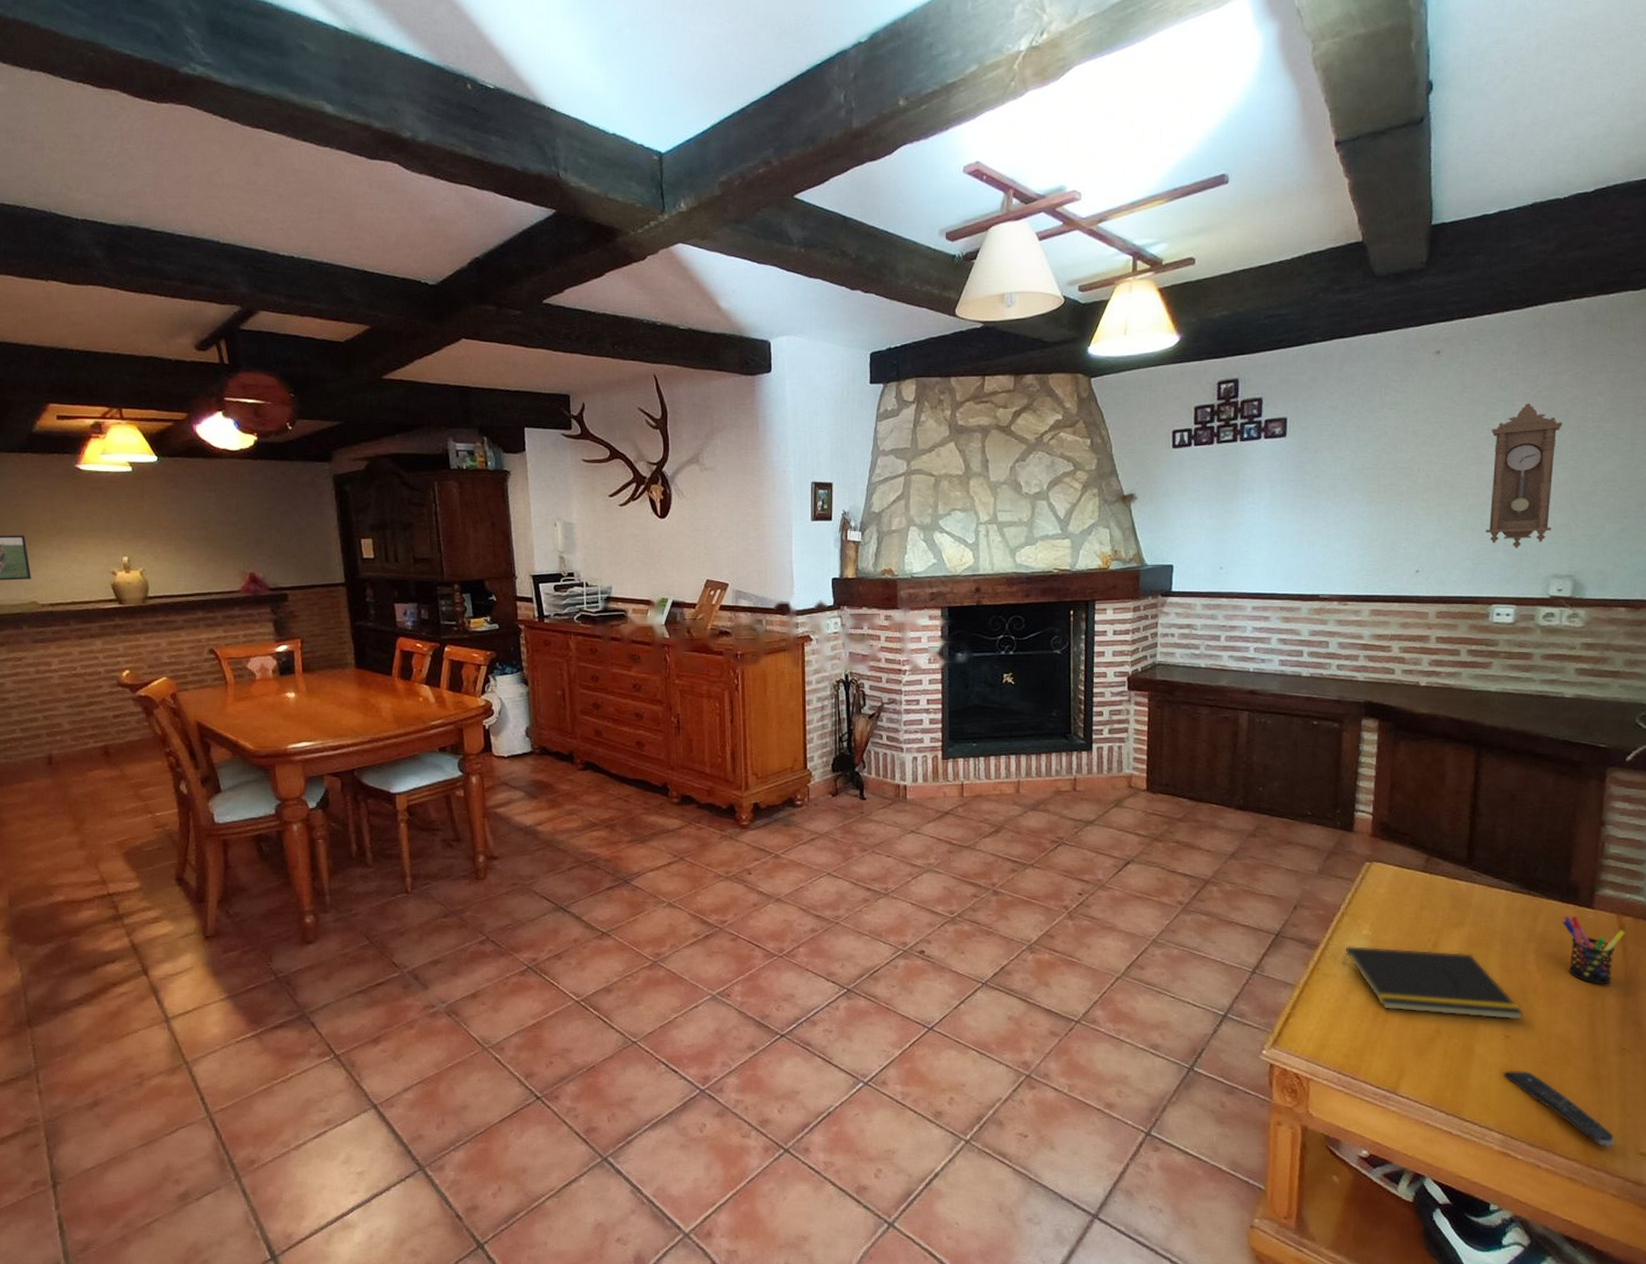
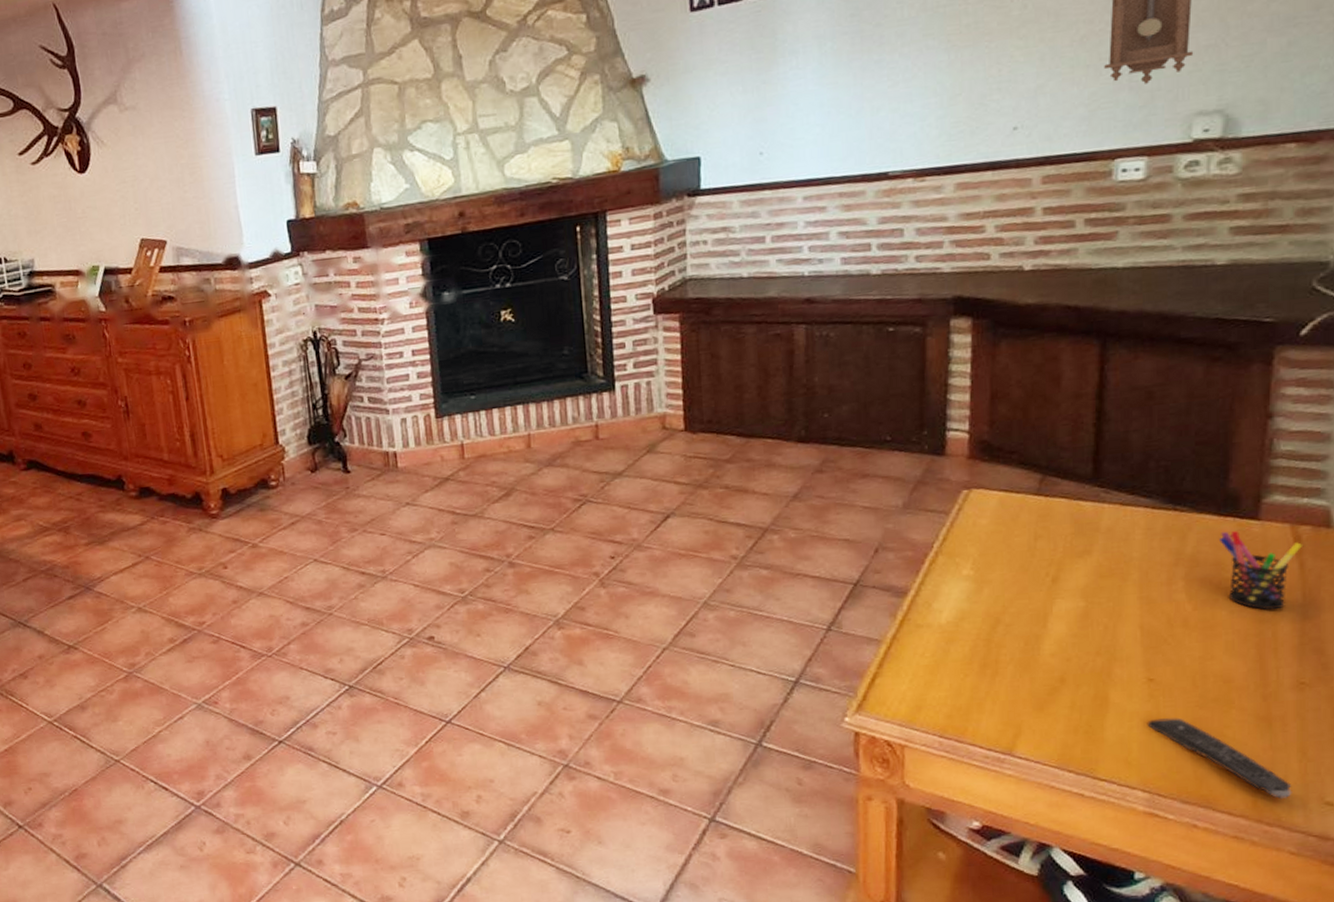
notepad: present [1343,945,1523,1021] -> none [939,585,1171,661]

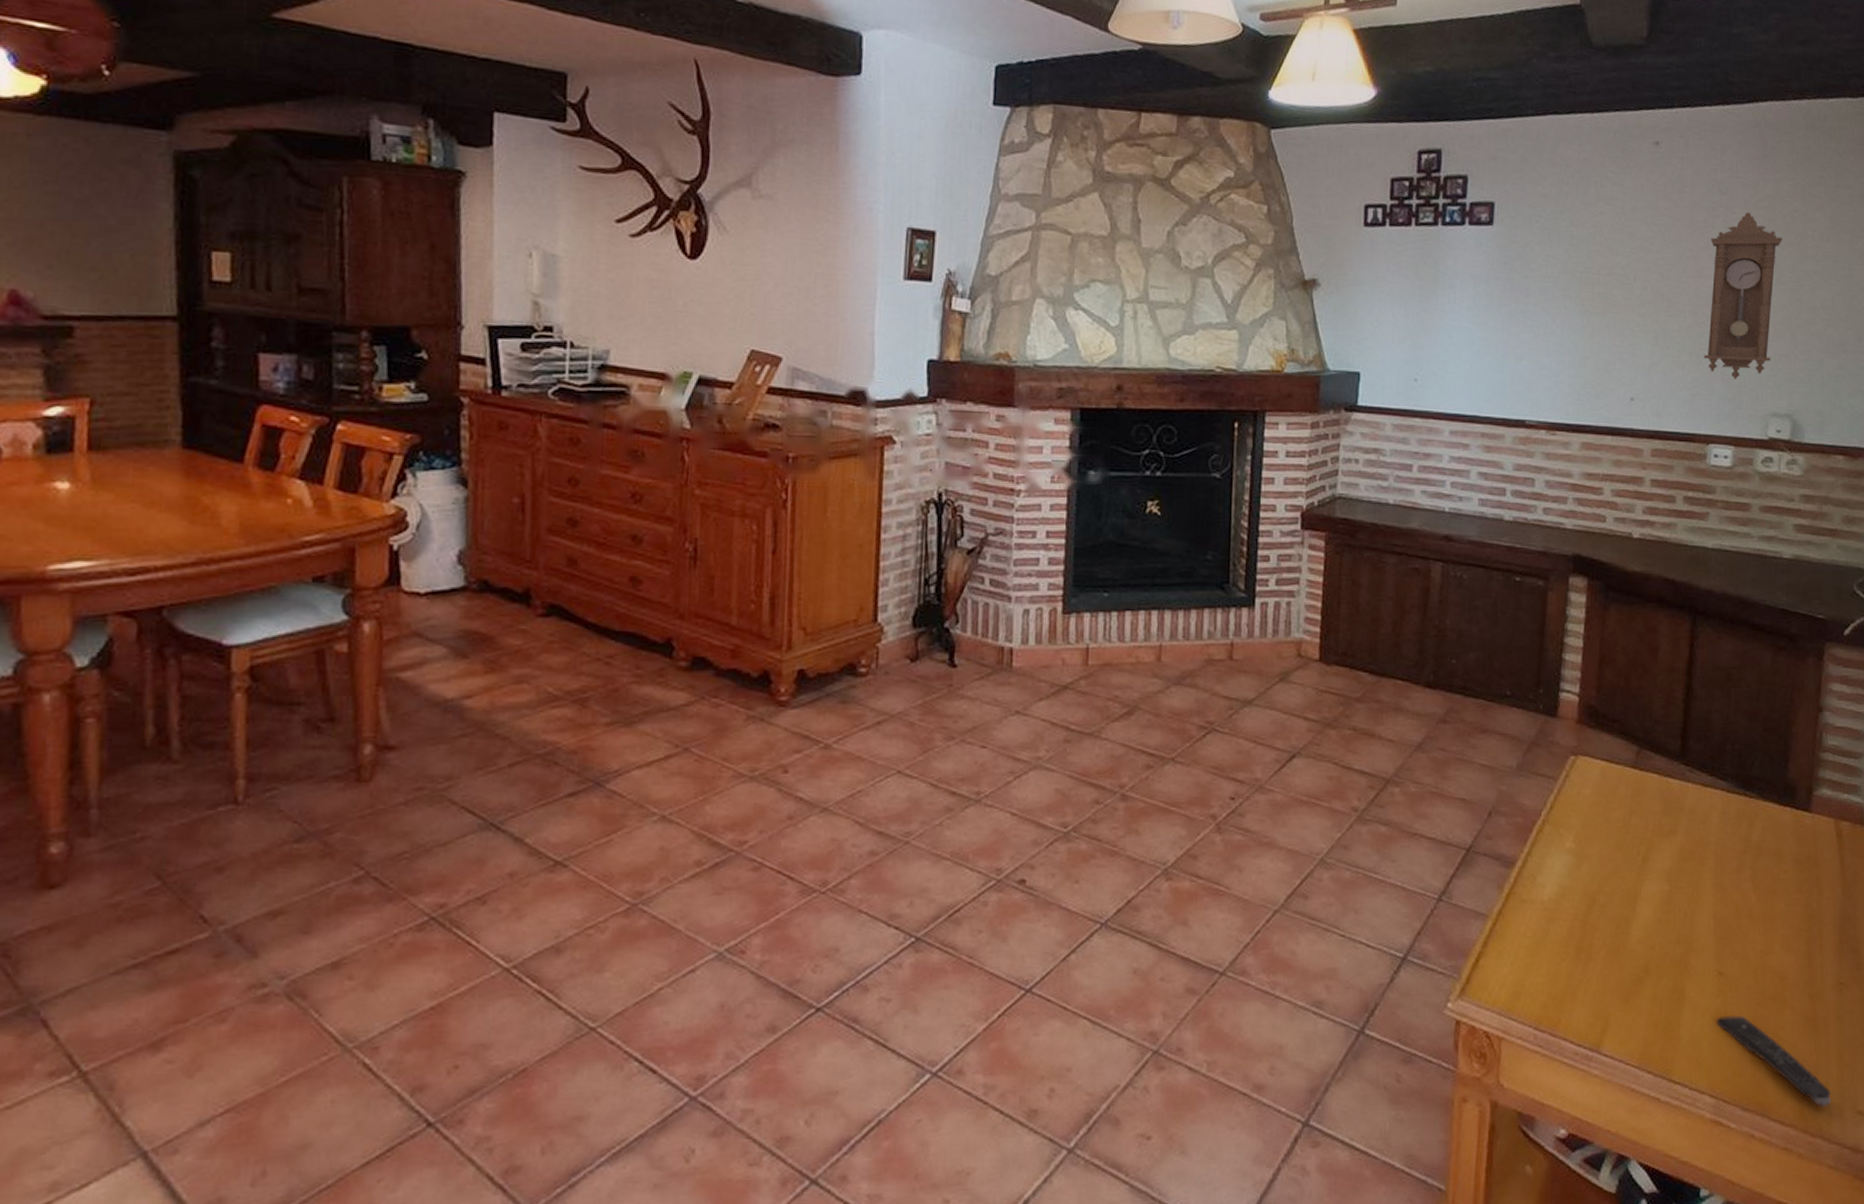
pen holder: present [1220,531,1304,610] -> none [1780,822,1844,905]

